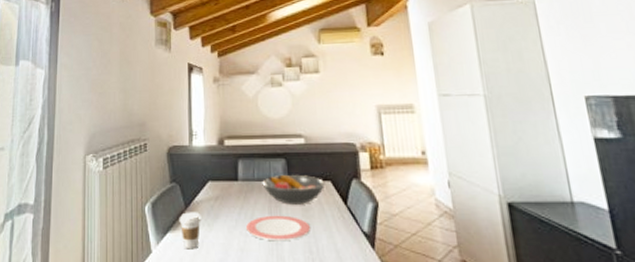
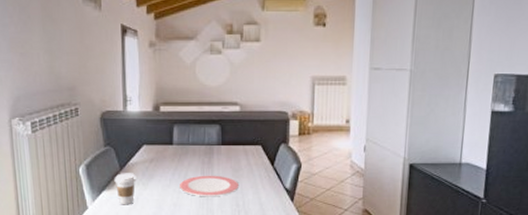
fruit bowl: present [262,174,325,205] -> none [196,139,256,166]

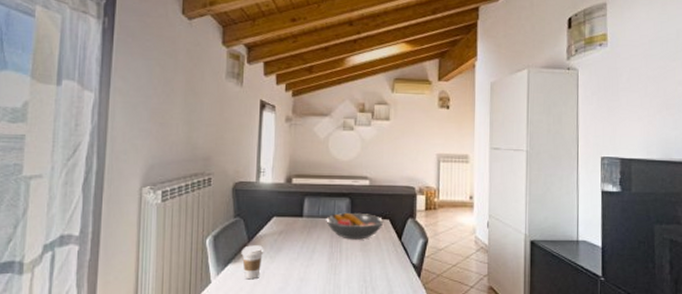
plate: present [178,175,238,196] -> none [306,249,366,271]
fruit bowl: none [196,139,256,166] -> present [326,212,384,240]

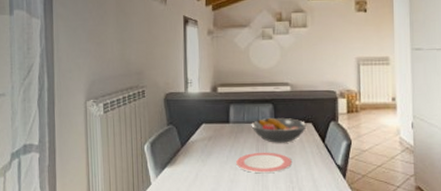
coffee cup: present [241,245,264,280] -> none [176,150,196,181]
plate: none [306,249,366,271] -> present [235,152,292,173]

